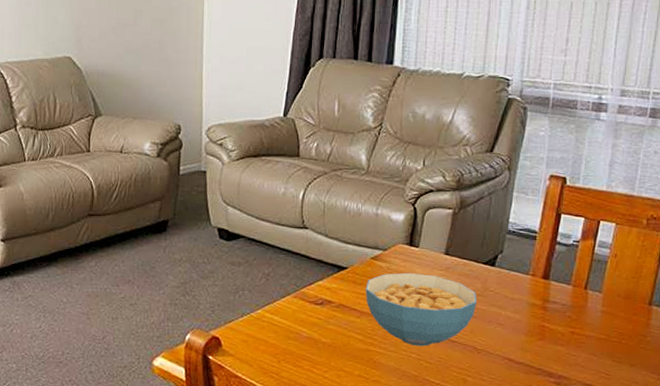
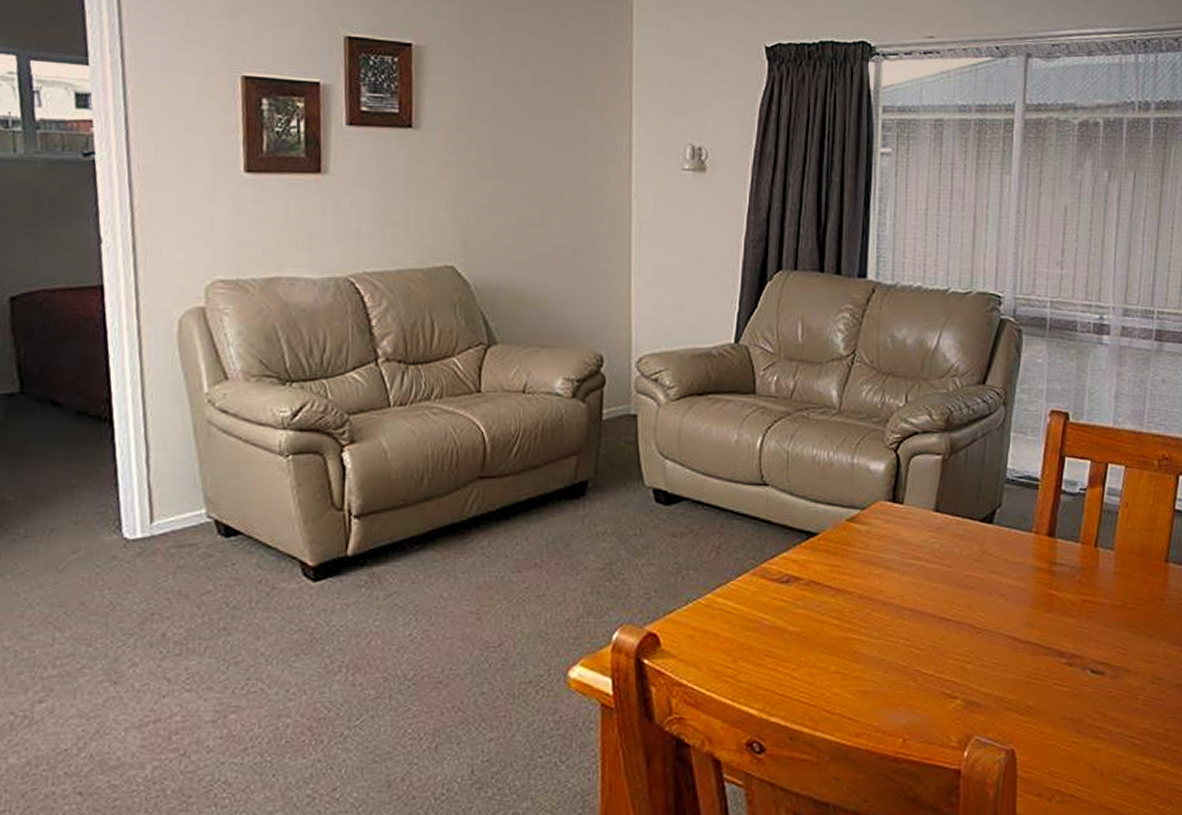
cereal bowl: present [365,272,477,347] -> none [841,536,974,629]

